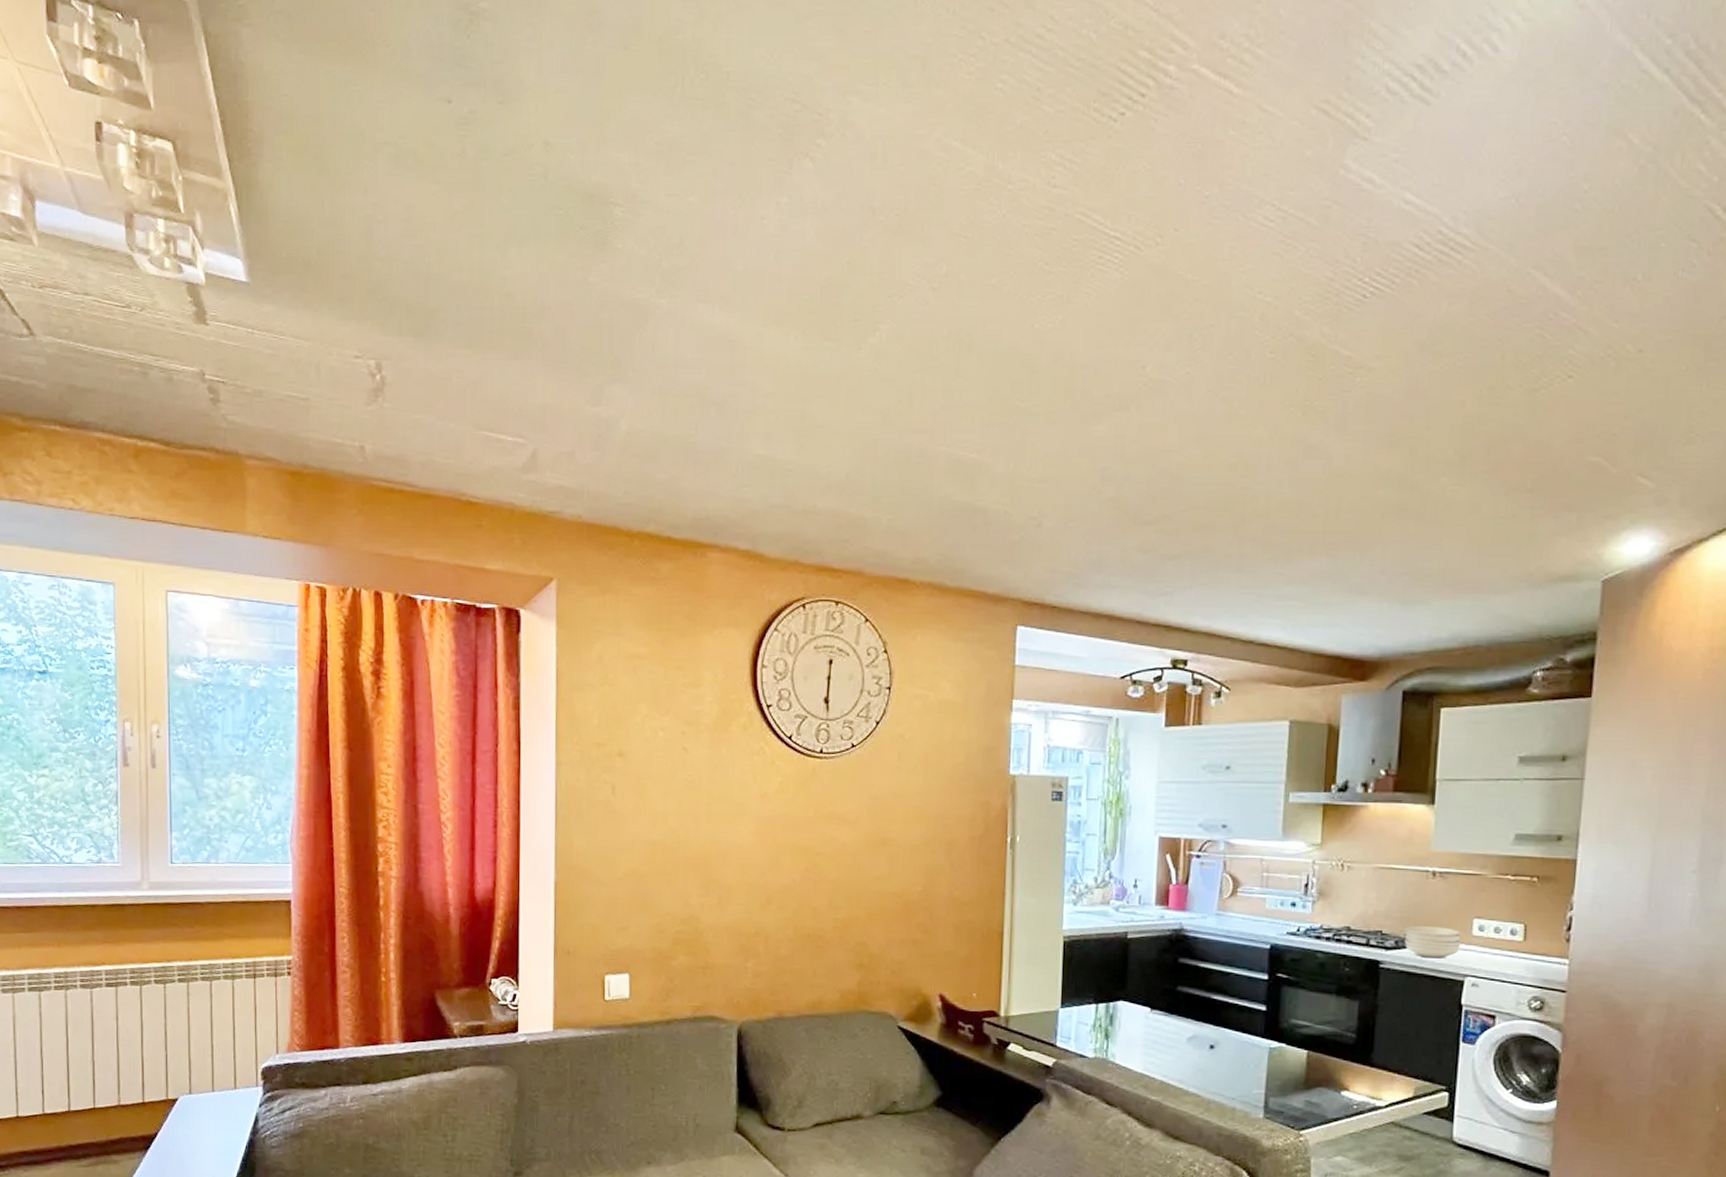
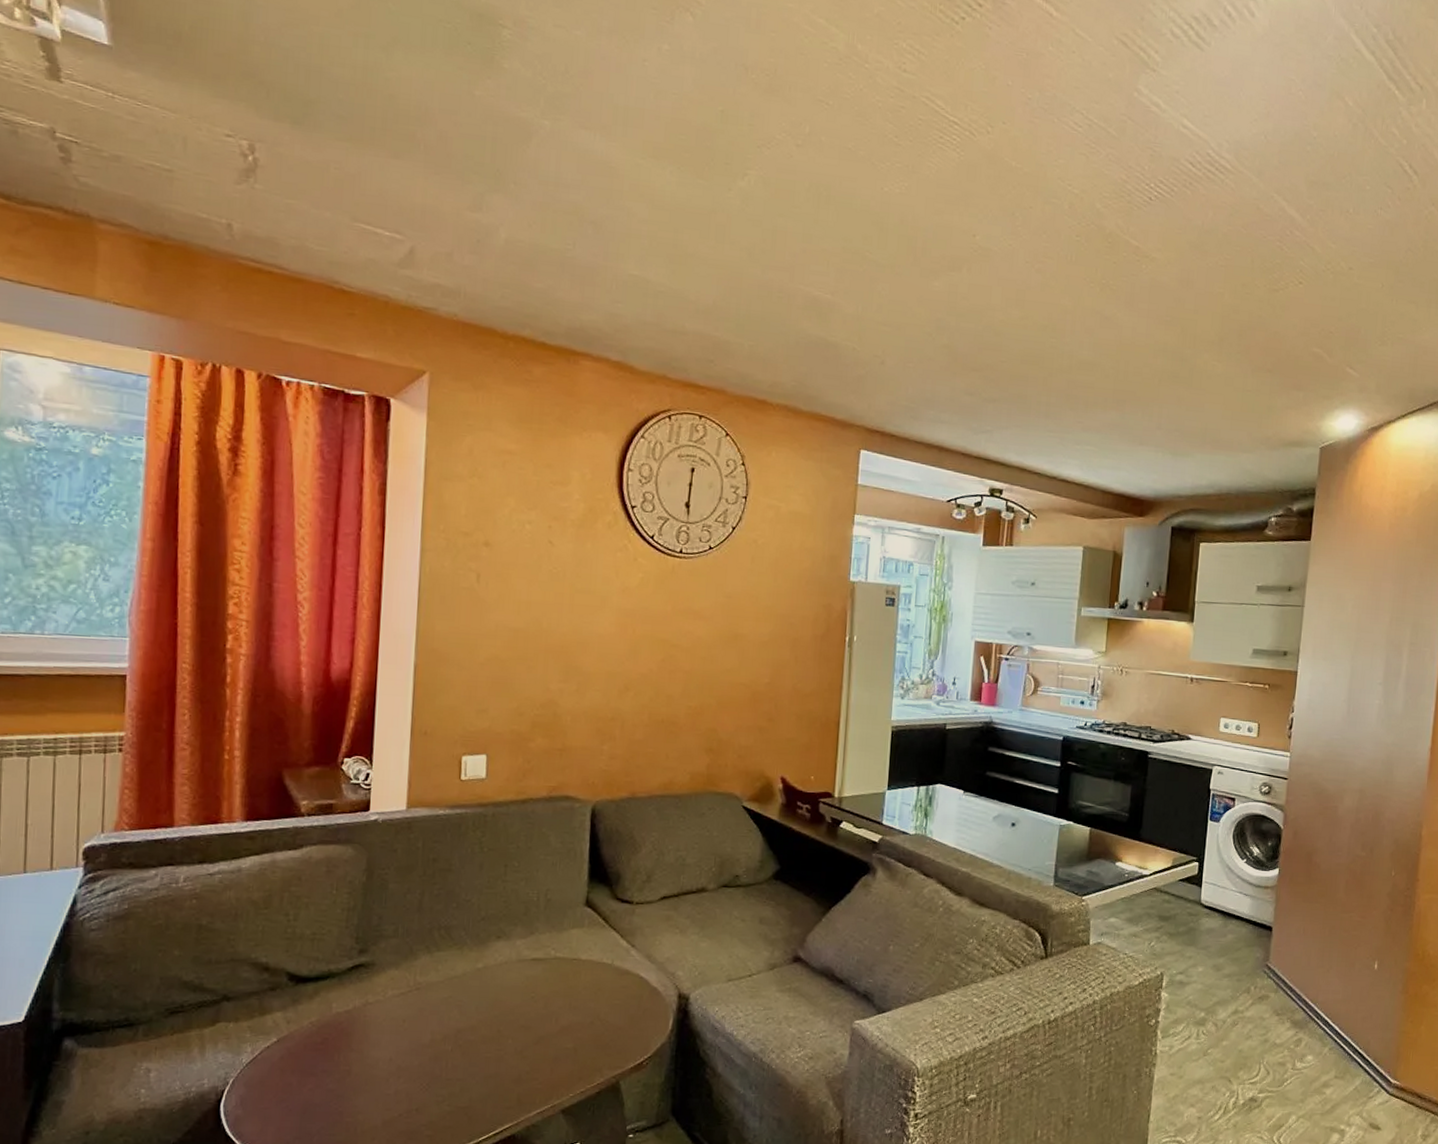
bowl: present [1404,926,1461,959] -> none [1167,723,1211,751]

